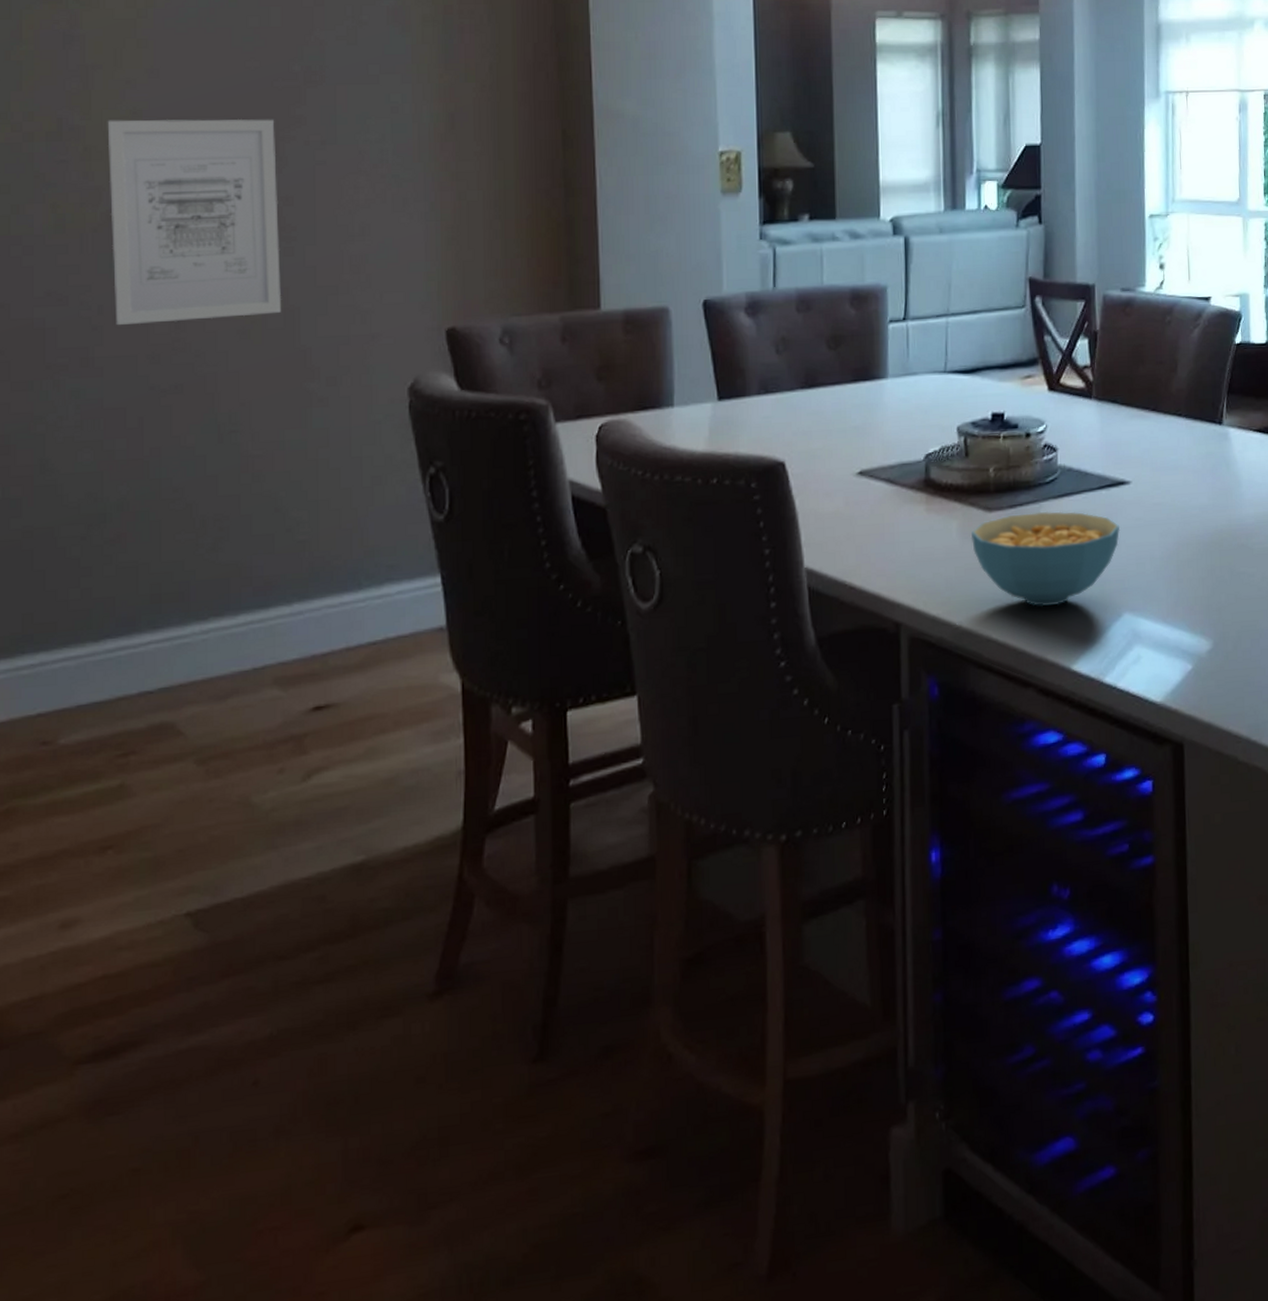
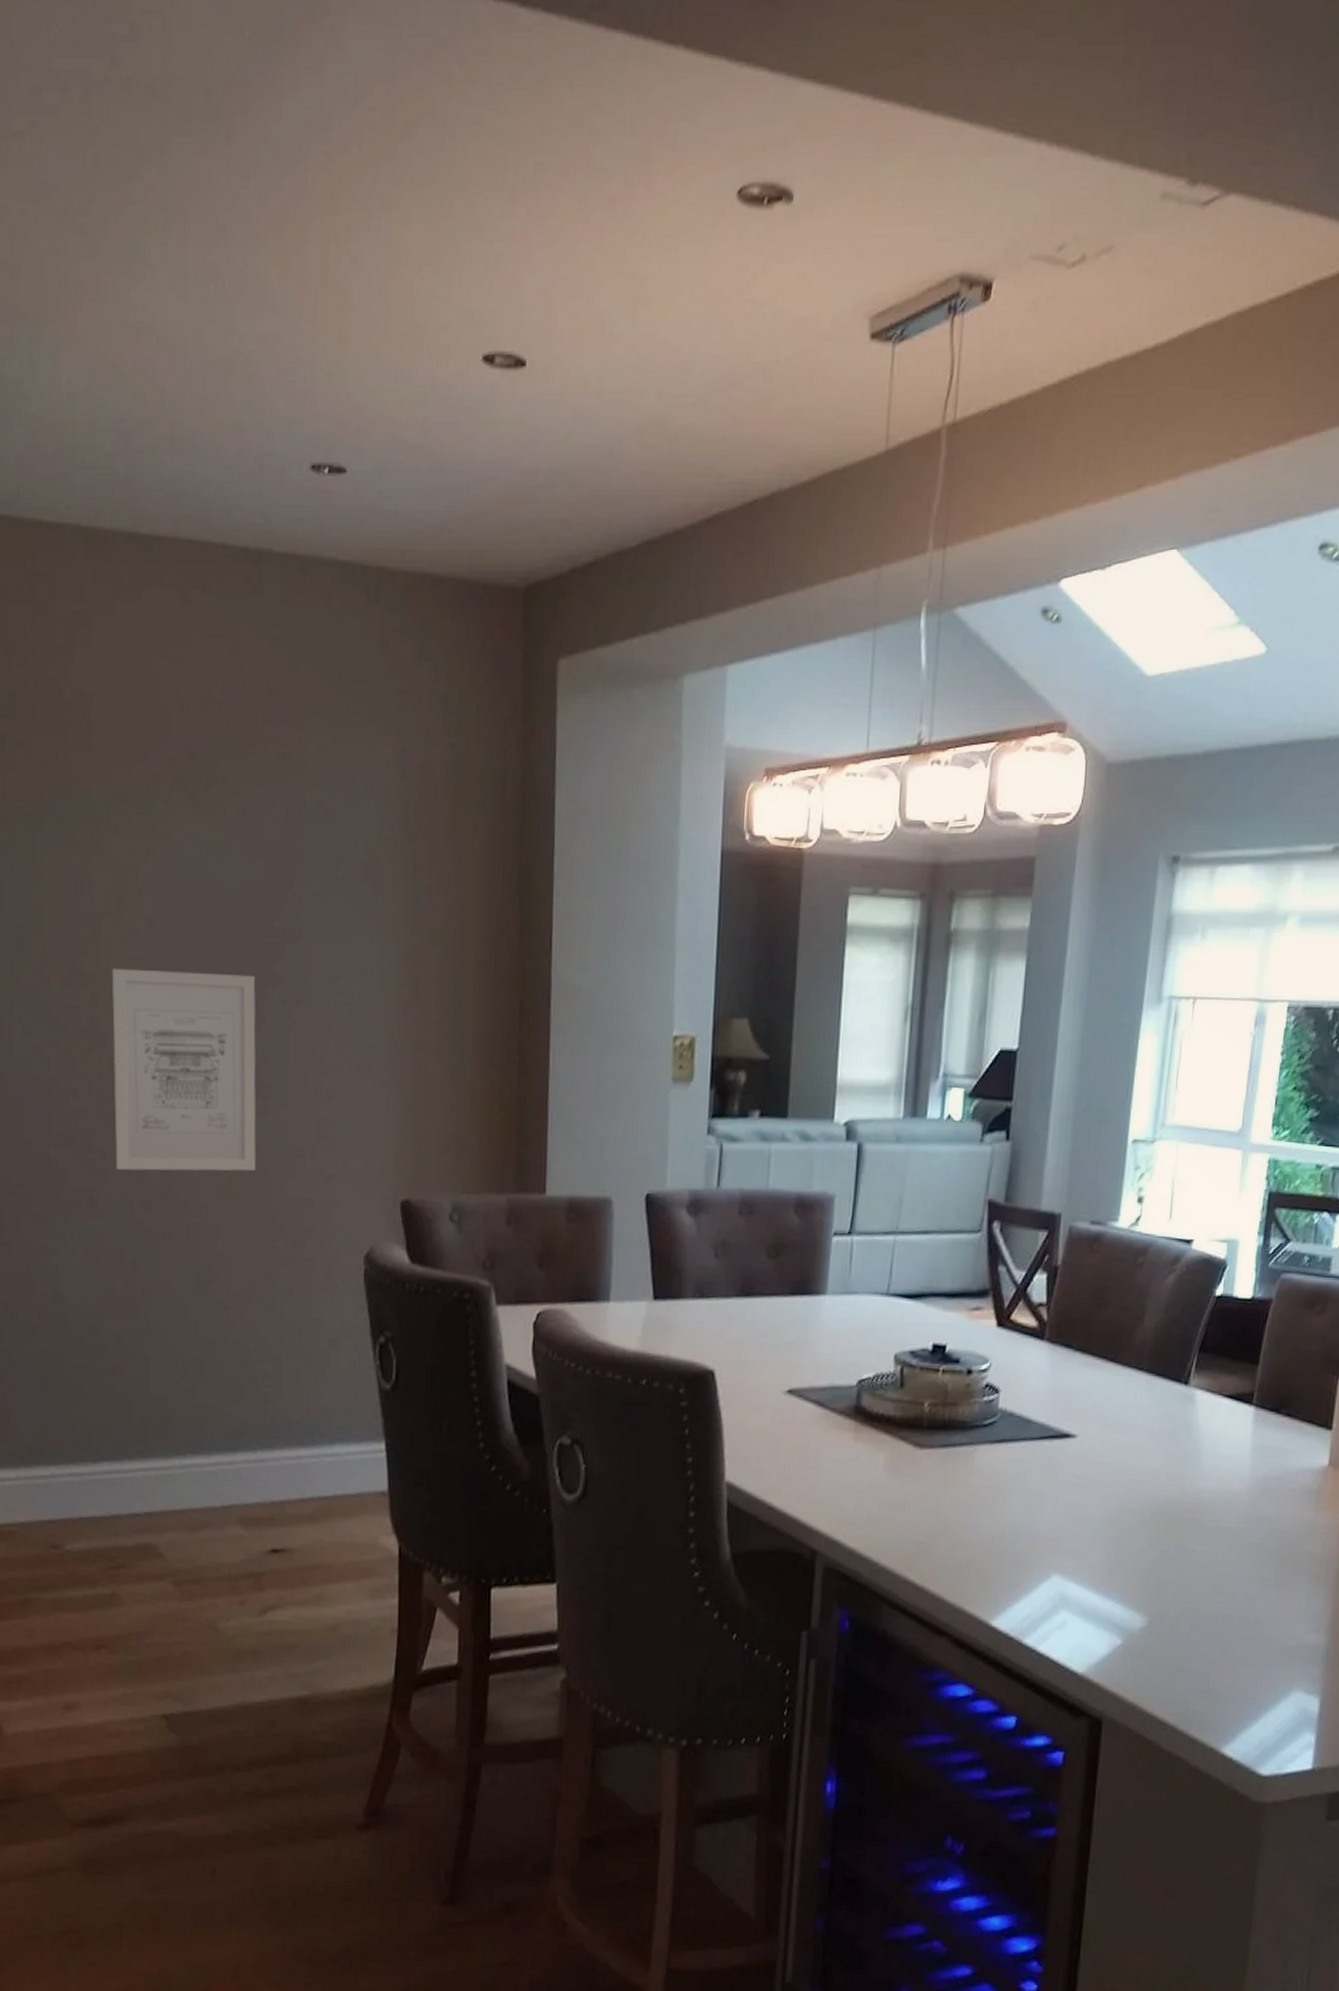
cereal bowl: present [970,511,1121,607] -> none [897,1455,1060,1557]

